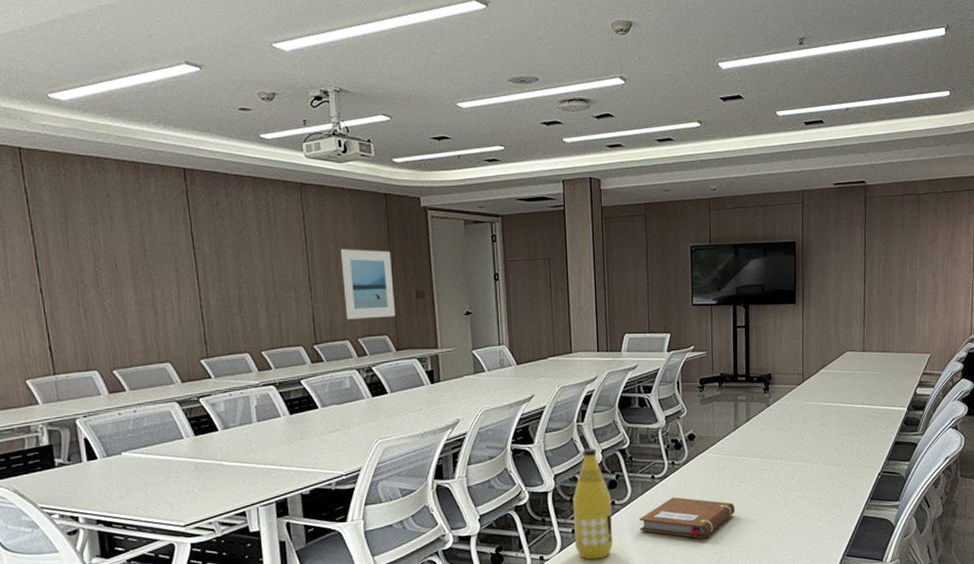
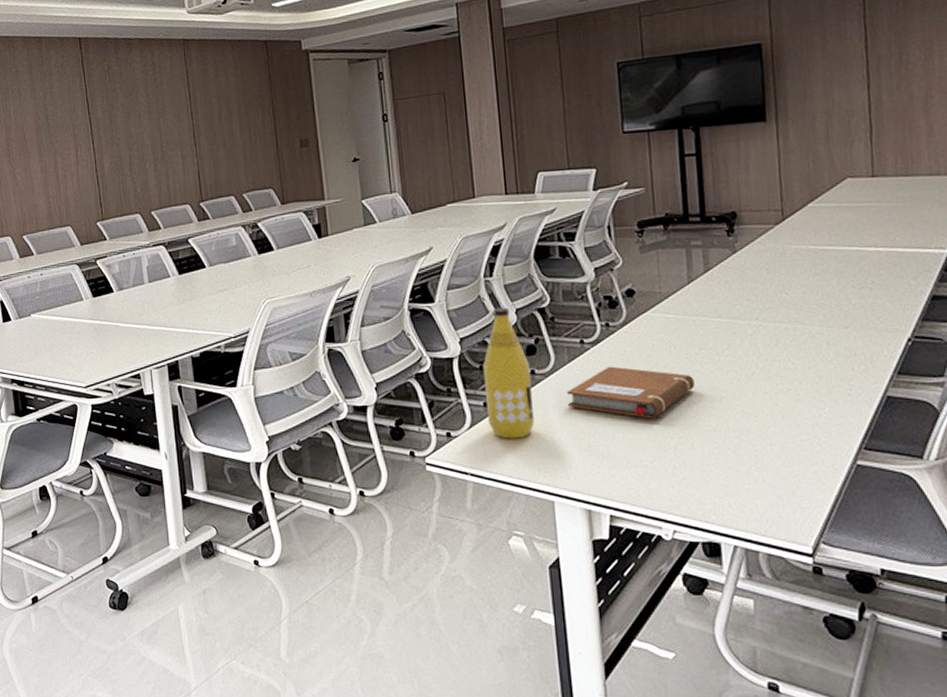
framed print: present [340,249,395,320] -> none [223,100,279,174]

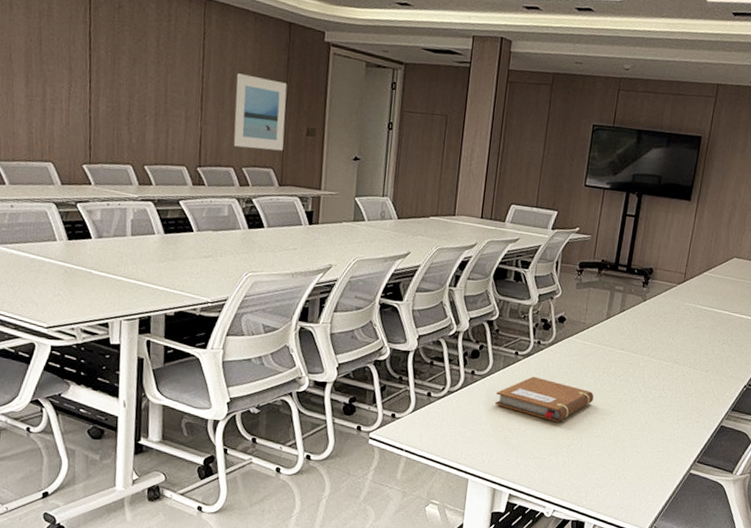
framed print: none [223,100,279,174] -> present [233,73,288,151]
bottle: present [482,307,534,439] -> none [428,314,471,426]

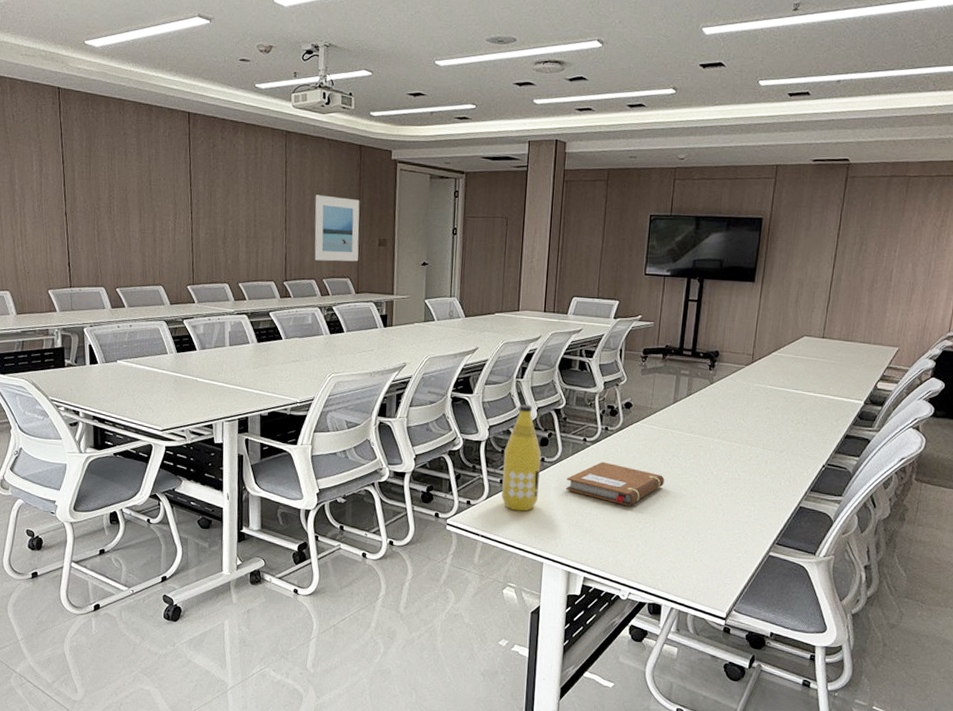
bottle: none [428,314,471,426] -> present [502,404,541,511]

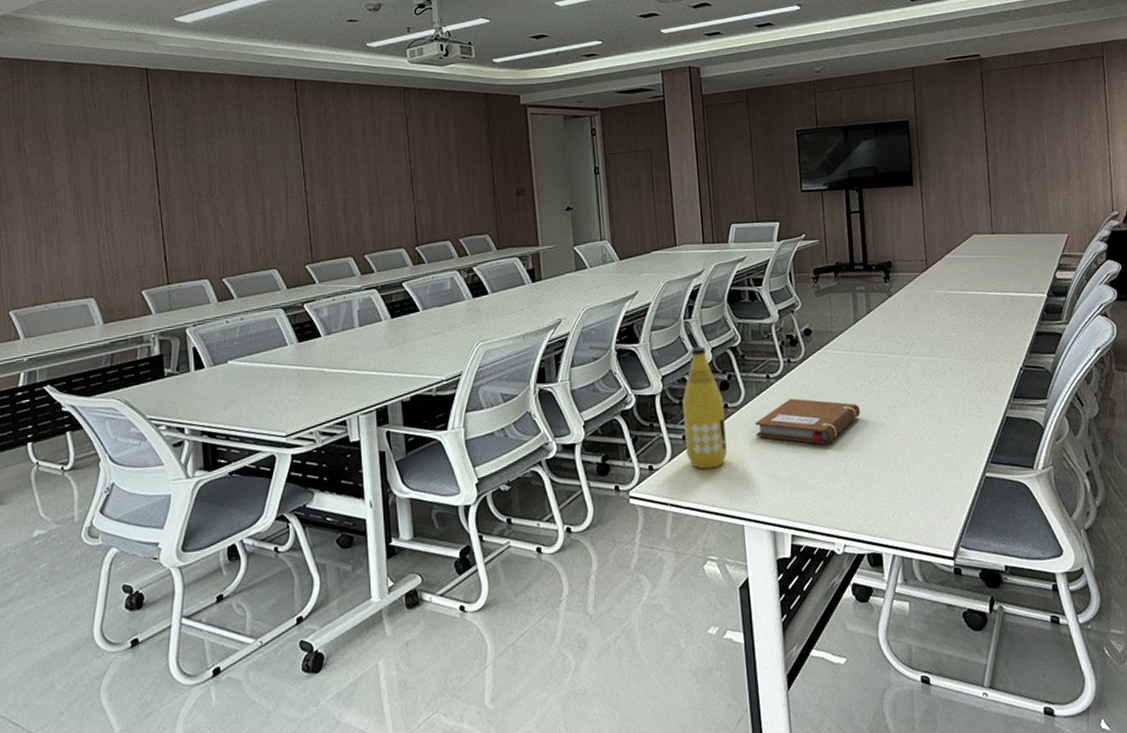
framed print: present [314,195,360,262] -> none [442,149,496,220]

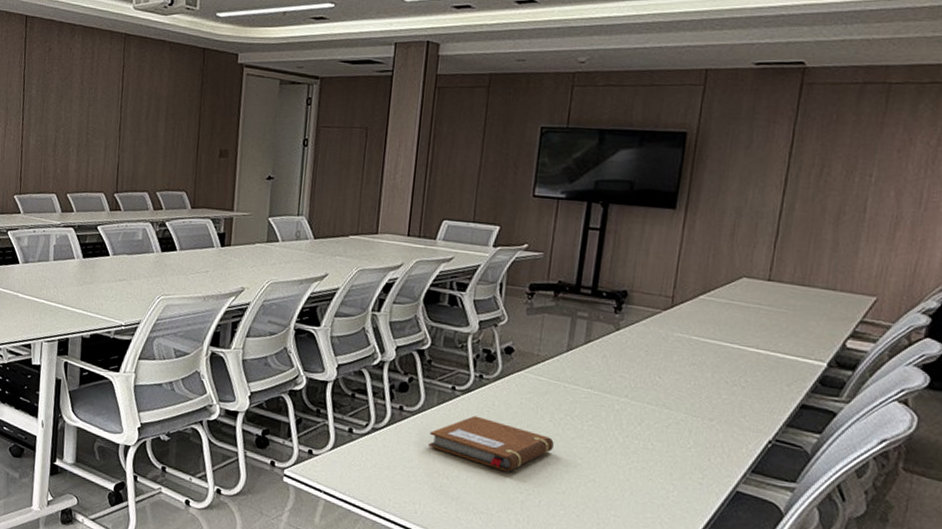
bottle: present [682,346,727,469] -> none [350,341,399,468]

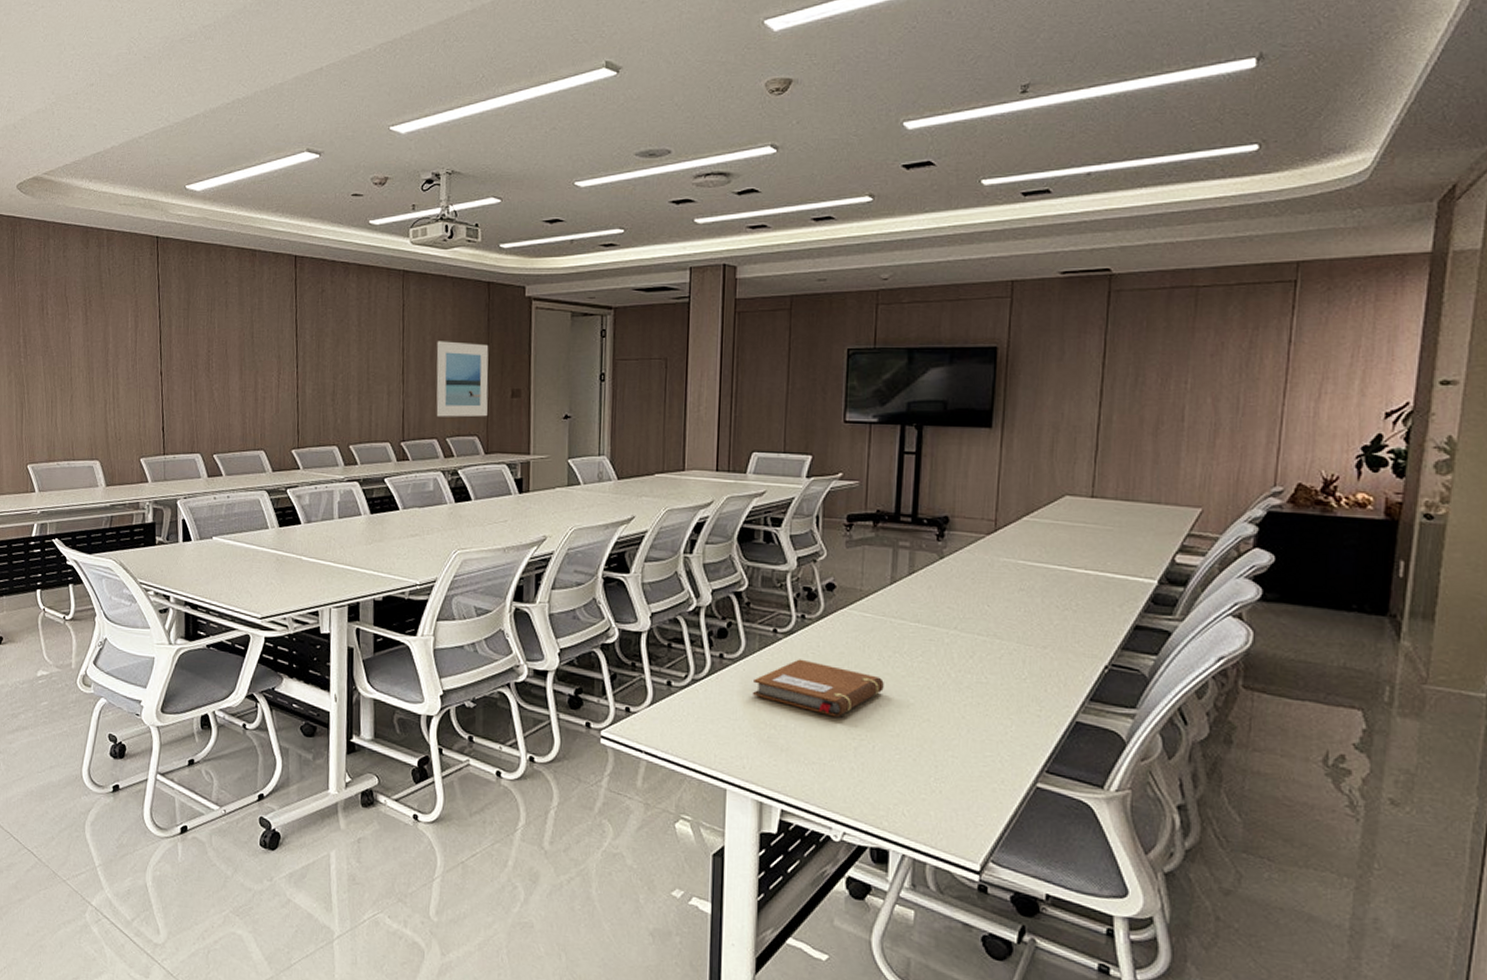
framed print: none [148,101,201,174] -> present [436,341,489,417]

